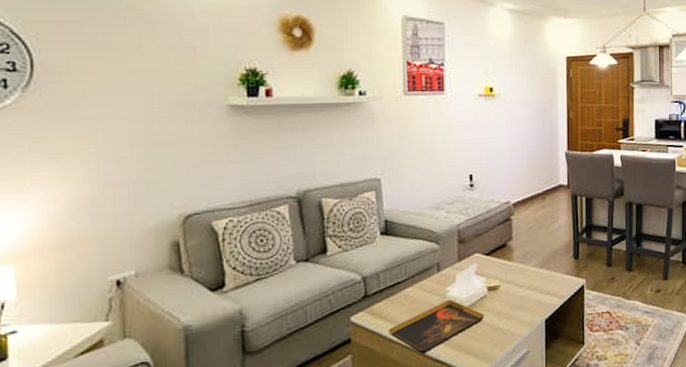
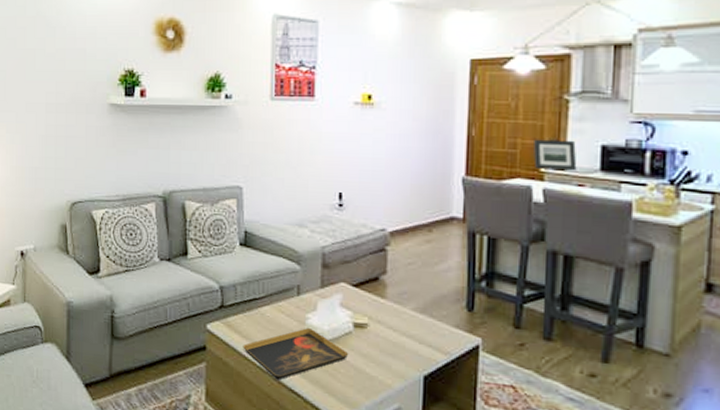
picture frame: none [613,117,641,141] -> present [534,139,577,171]

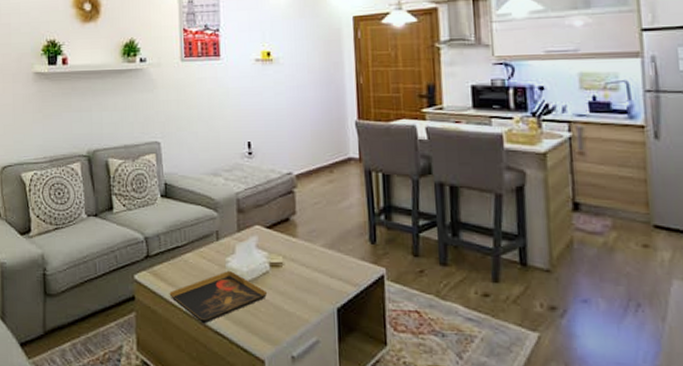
picture frame: present [534,139,577,171] -> none [414,82,453,110]

